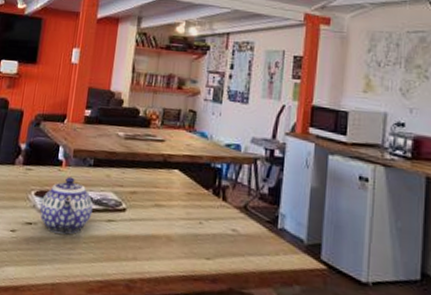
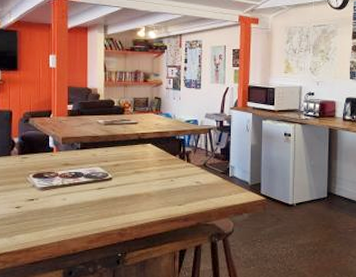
teapot: present [39,177,93,235] -> none [39,160,85,204]

